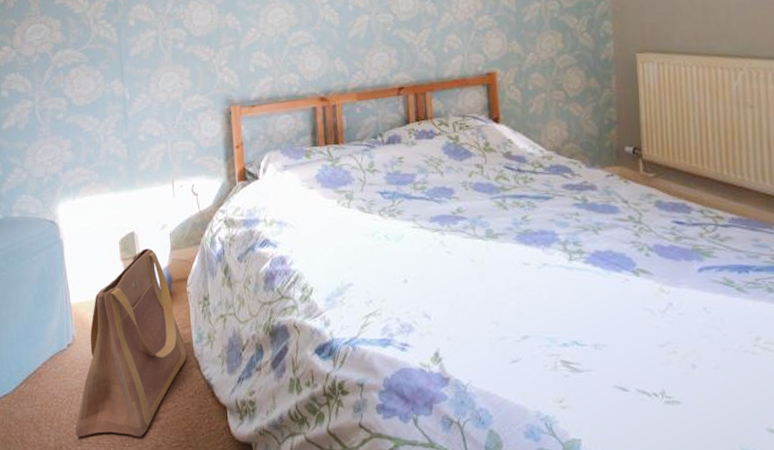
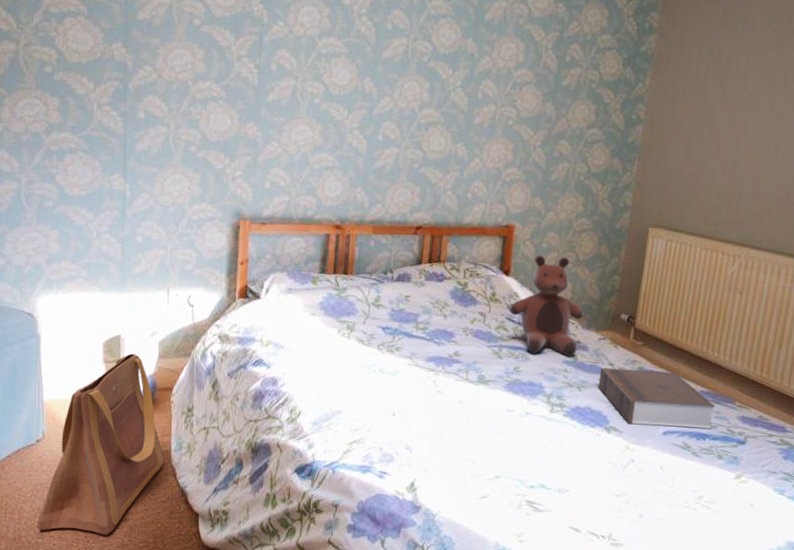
teddy bear: none [505,96,585,200] -> present [509,255,584,356]
book: none [614,201,754,263] -> present [598,367,716,429]

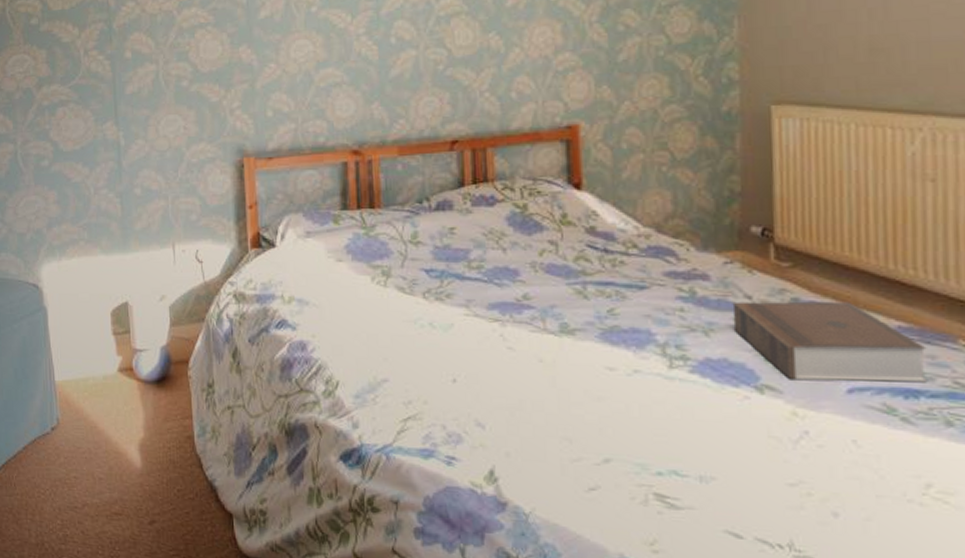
tote bag: present [37,353,165,535] -> none [59,322,188,541]
teddy bear: present [509,255,584,356] -> none [588,158,695,289]

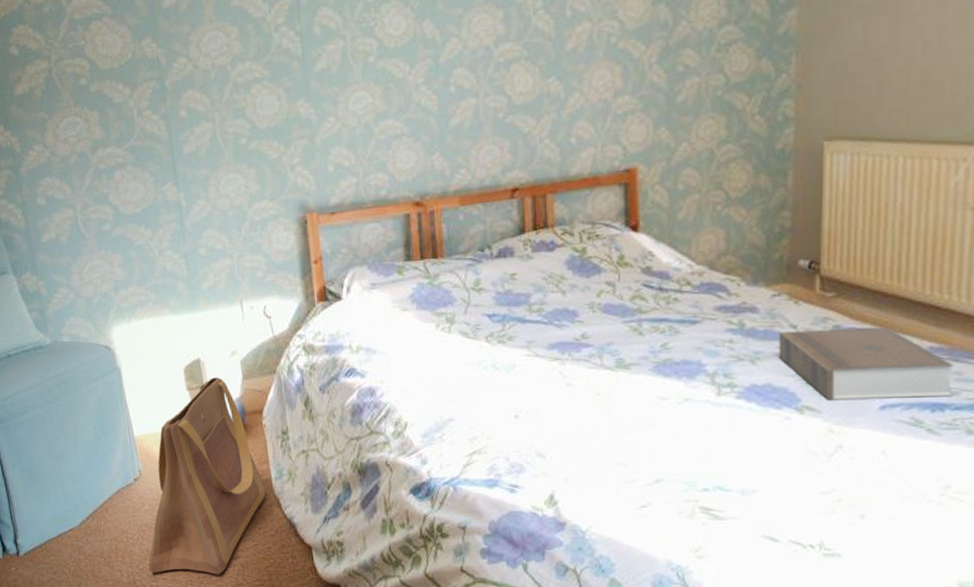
tote bag: none [59,322,188,541] -> present [148,377,267,575]

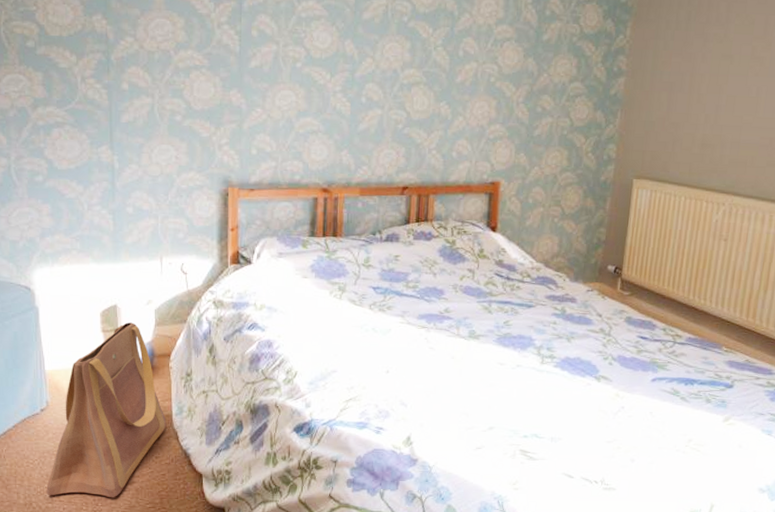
book: present [778,326,955,399] -> none [587,318,703,374]

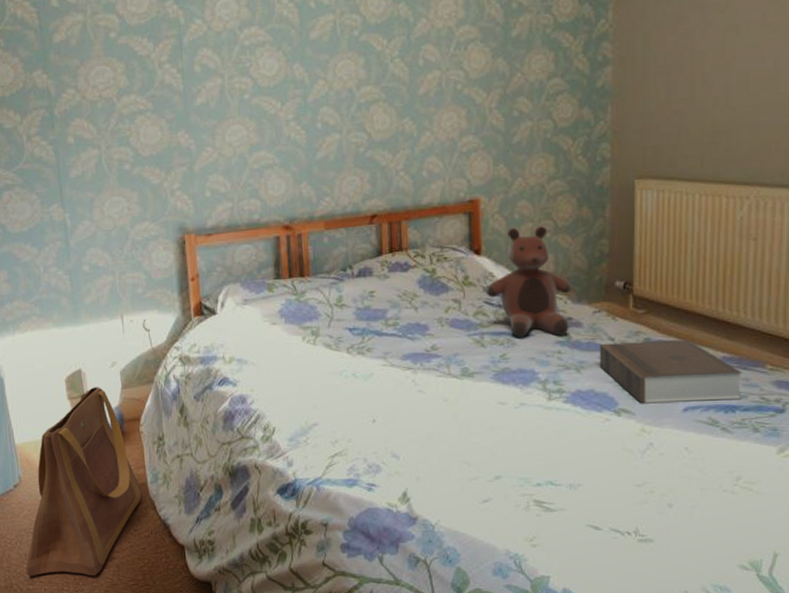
teddy bear: none [497,210,571,309] -> present [486,226,571,337]
book: none [587,318,703,374] -> present [599,339,743,403]

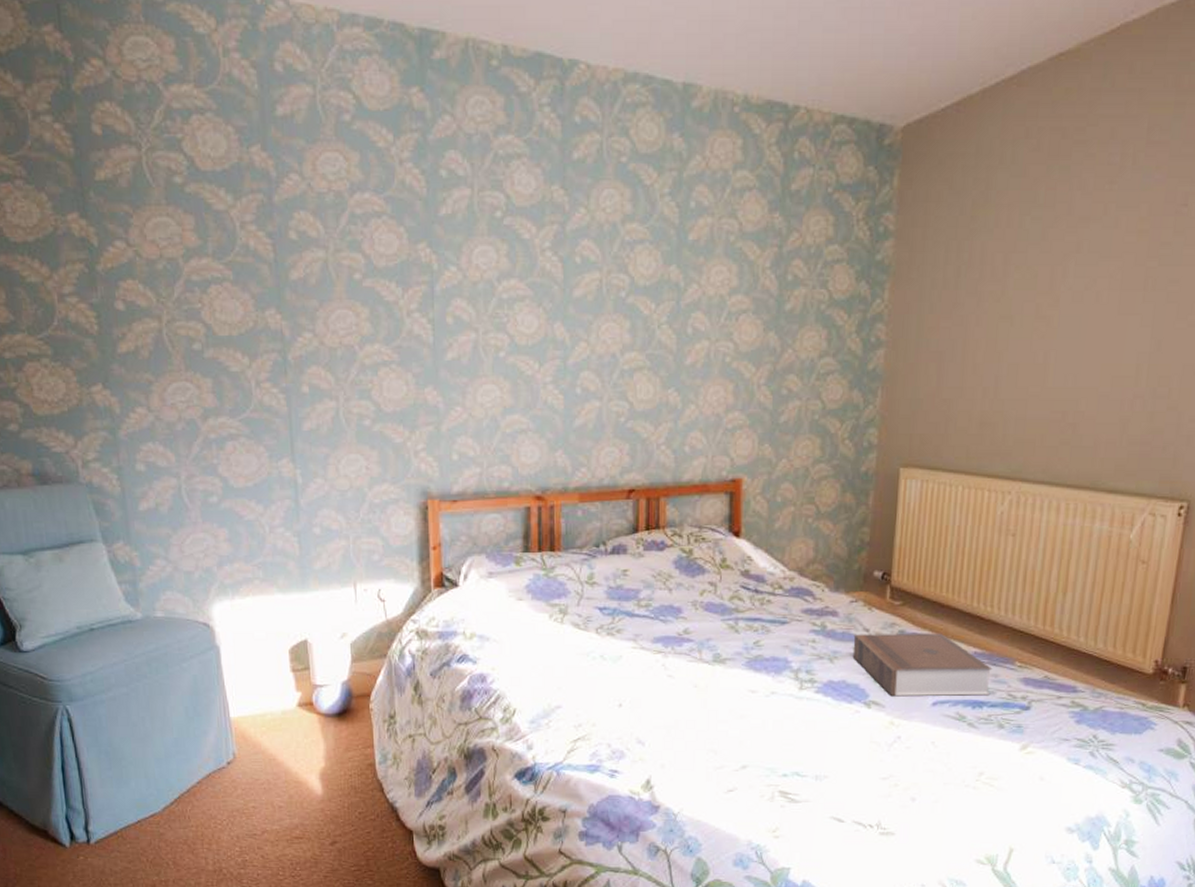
tote bag: present [26,387,143,577] -> none [237,659,370,861]
teddy bear: present [486,226,571,337] -> none [743,510,830,624]

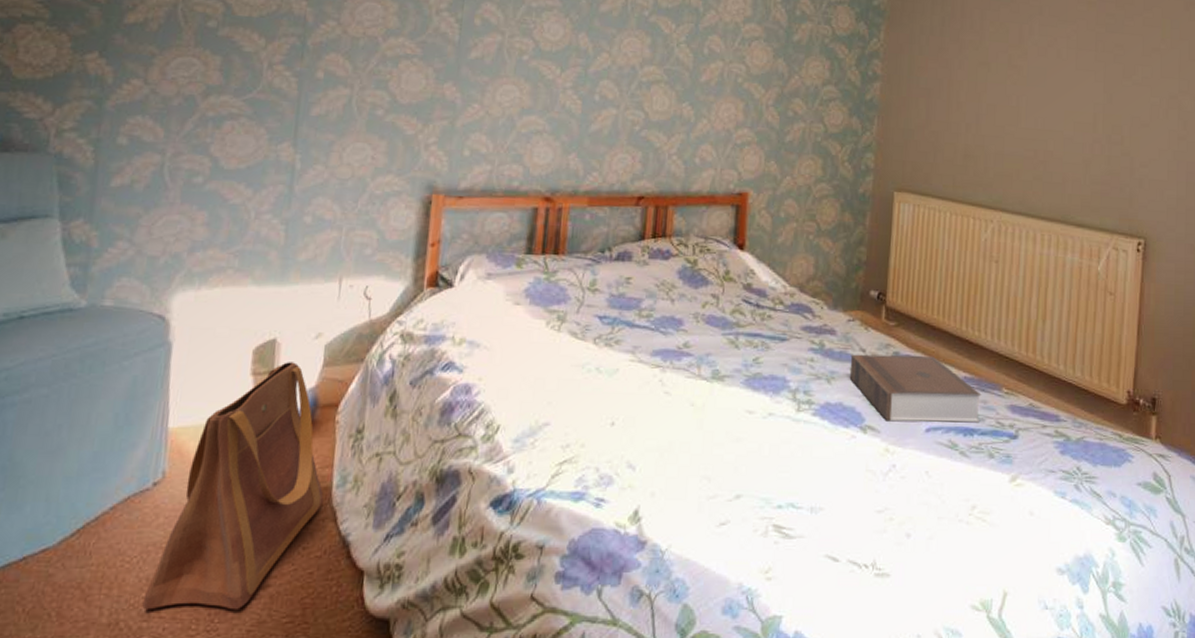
tote bag: none [237,659,370,861] -> present [142,362,324,610]

